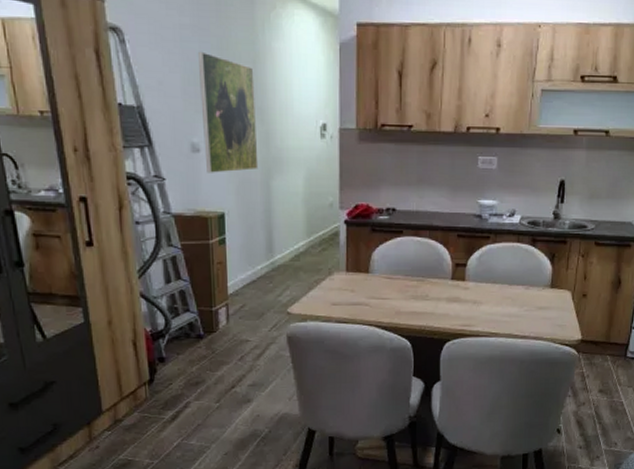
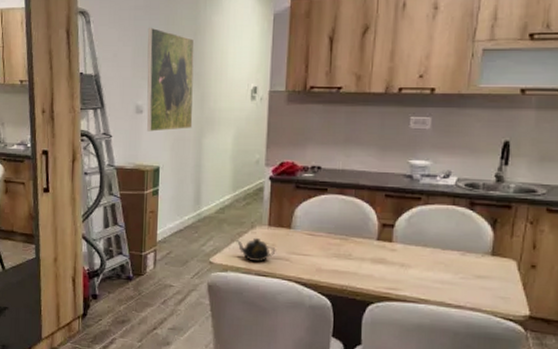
teapot: none [313,284,355,309] -> present [236,237,276,262]

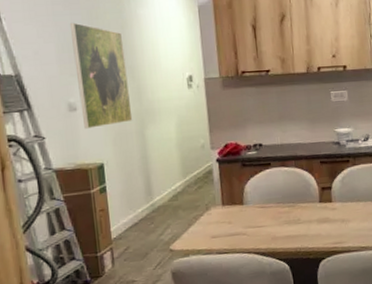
teapot: present [236,237,276,262] -> none [193,218,233,242]

